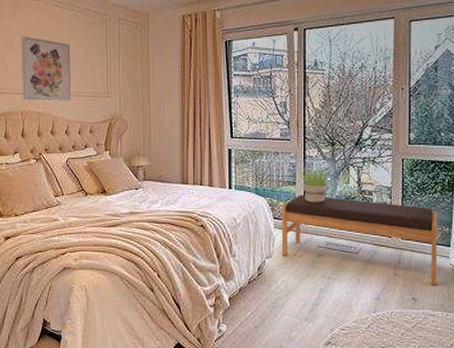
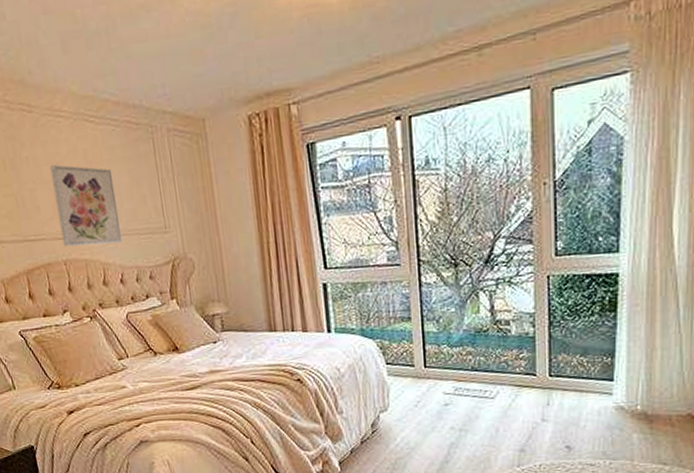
bench: present [281,194,438,286] -> none [394,331,597,430]
potted plant: present [296,166,333,203] -> none [410,295,458,342]

